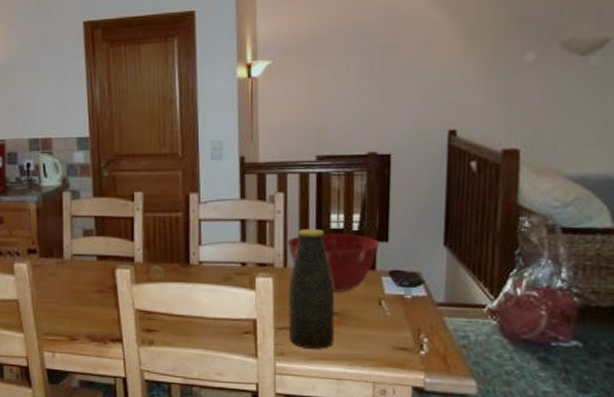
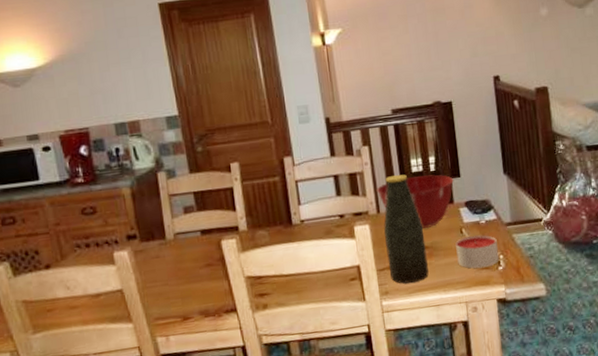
candle: none [370,310,423,349] -> present [455,235,499,269]

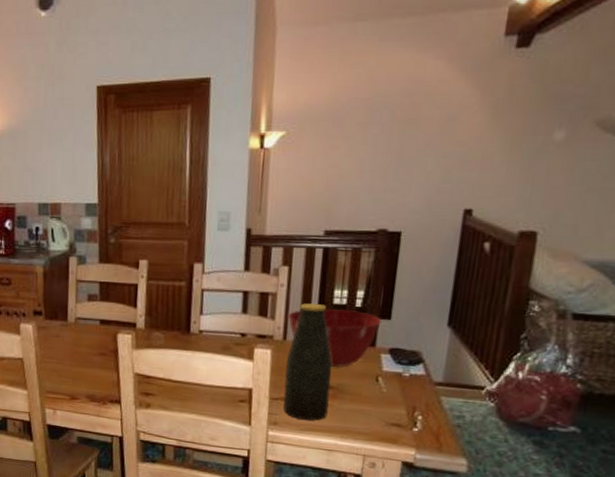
candle: present [455,235,499,269] -> none [364,386,419,425]

